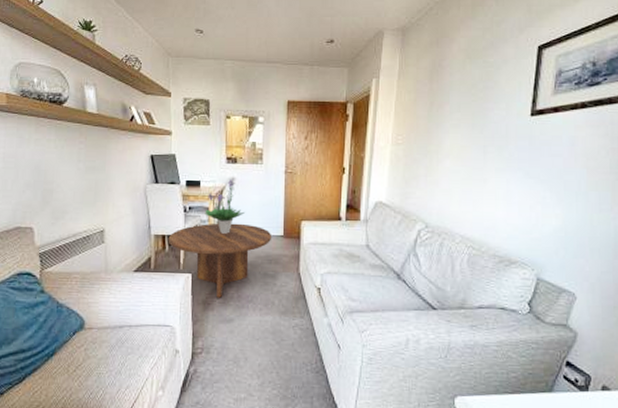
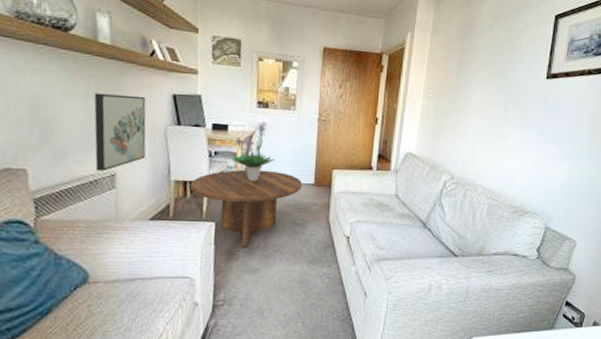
wall art: none [84,157,129,228] -> present [94,93,146,171]

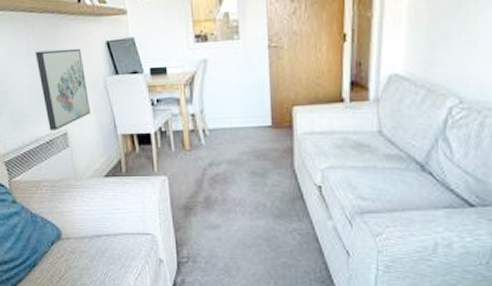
coffee table: present [190,169,303,248] -> none [137,114,258,202]
potted plant: present [232,124,275,181] -> none [175,61,223,128]

